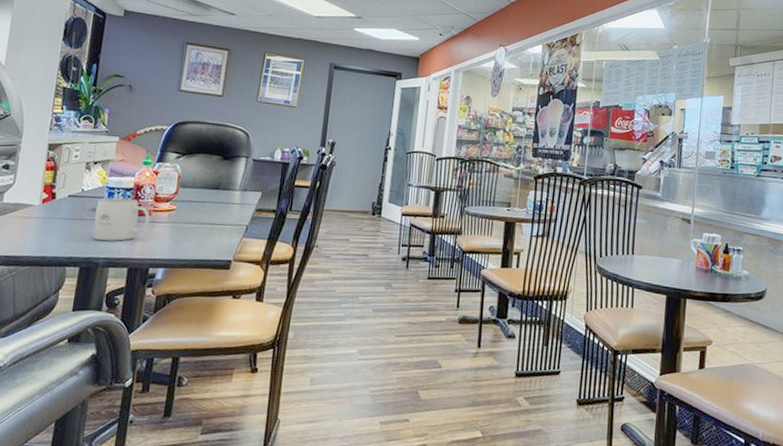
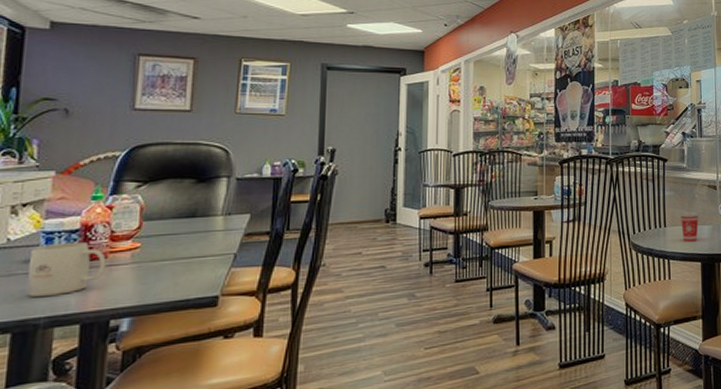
beverage cup: none [647,227,670,274] -> present [676,198,699,242]

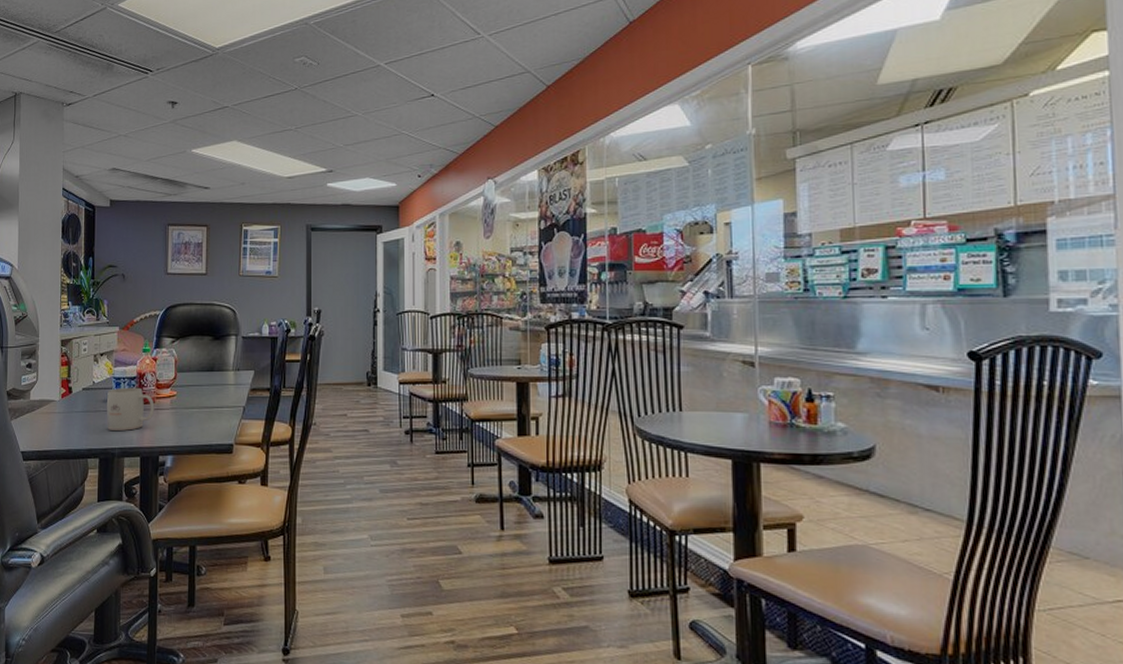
beverage cup: present [676,198,699,242] -> none [695,376,729,433]

